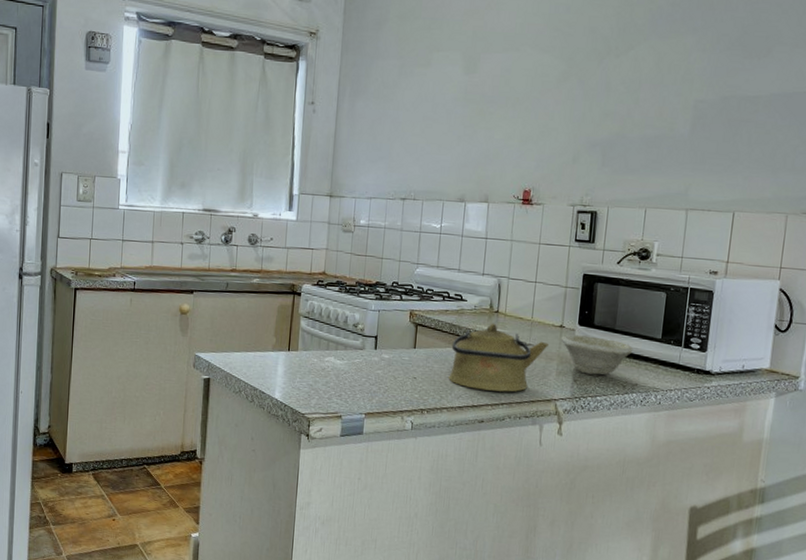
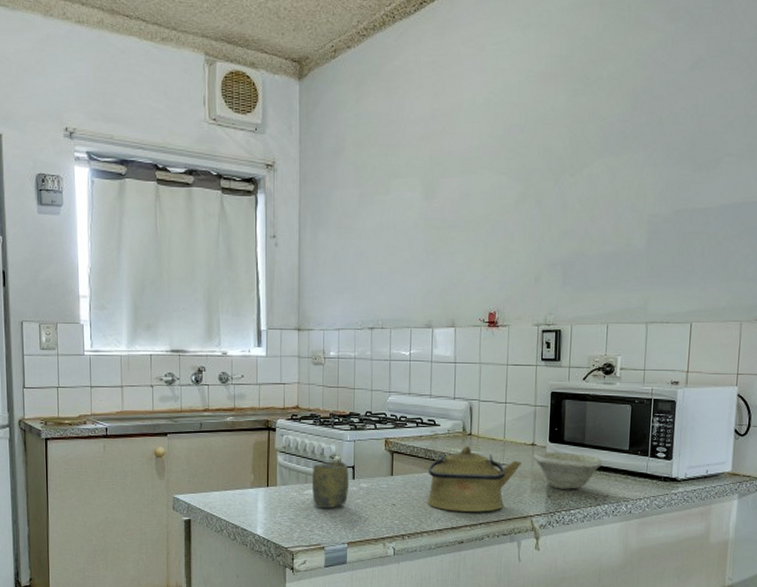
cup: none [333,329,372,378] -> present [311,460,350,509]

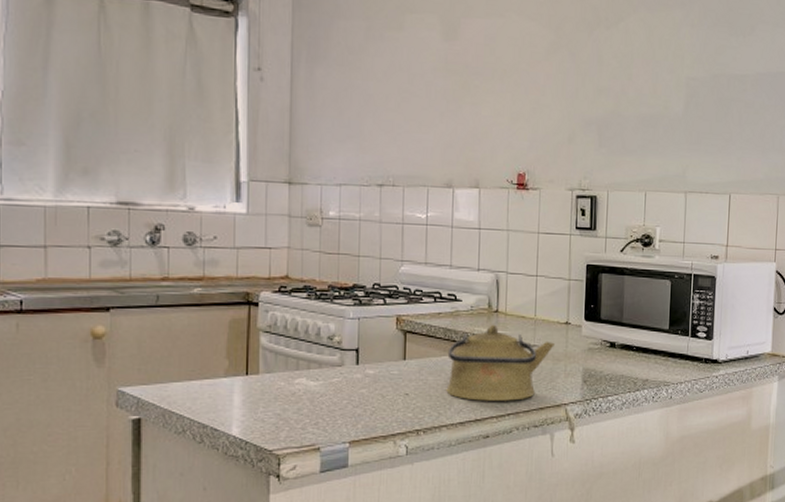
cup: present [311,460,350,509] -> none [304,342,352,401]
bowl: present [533,451,603,489] -> none [567,330,642,373]

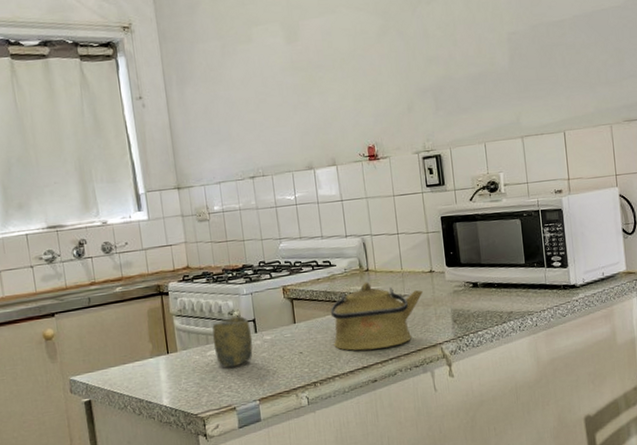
cup: none [304,342,352,401] -> present [212,316,253,368]

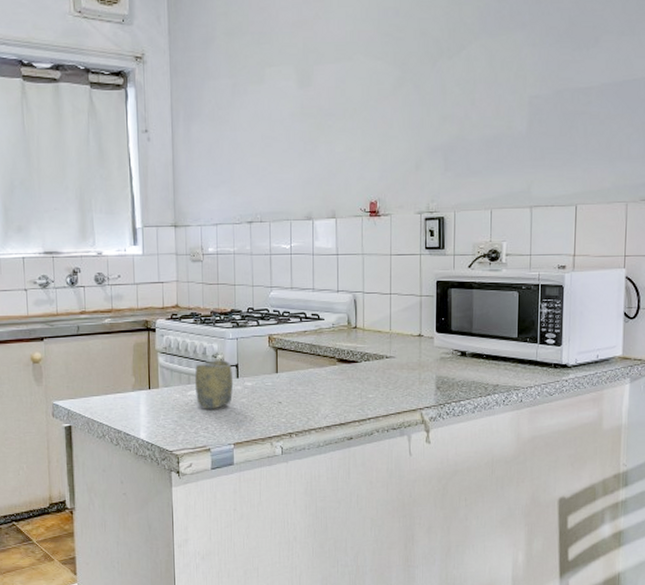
kettle: present [330,282,424,351] -> none [313,339,410,407]

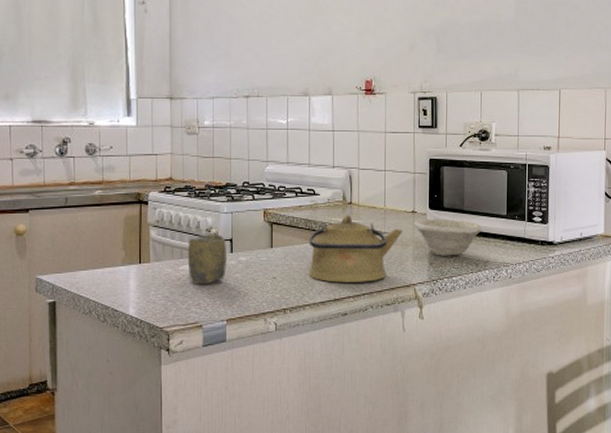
kettle: none [313,339,410,407] -> present [308,214,404,283]
bowl: none [420,341,492,380] -> present [414,218,482,256]

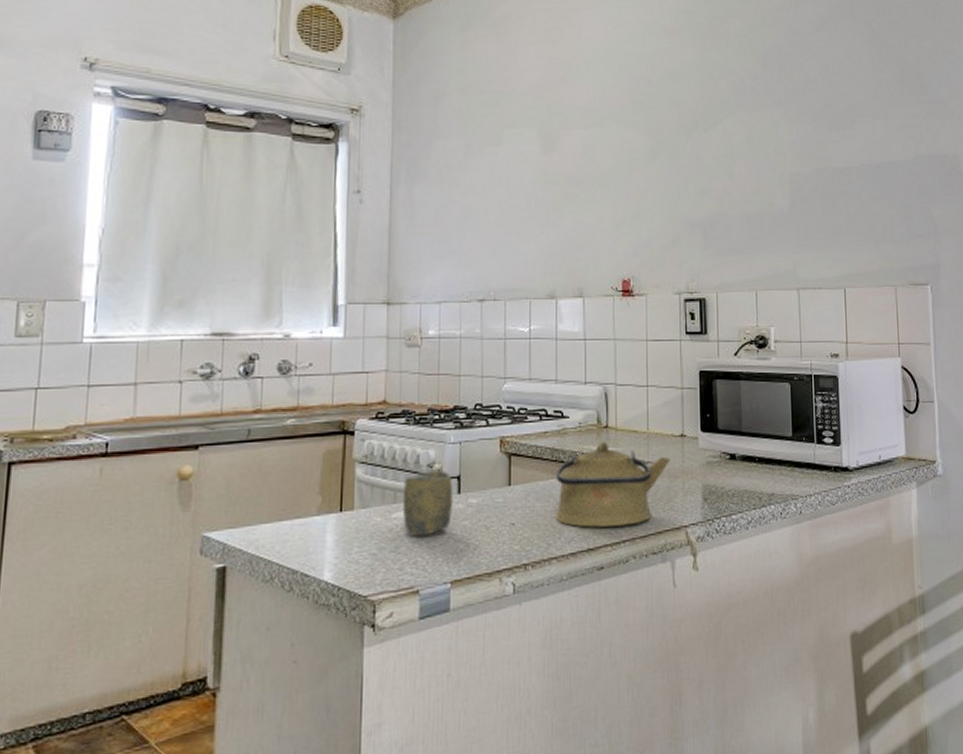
bowl: present [414,218,482,256] -> none [683,442,764,490]

